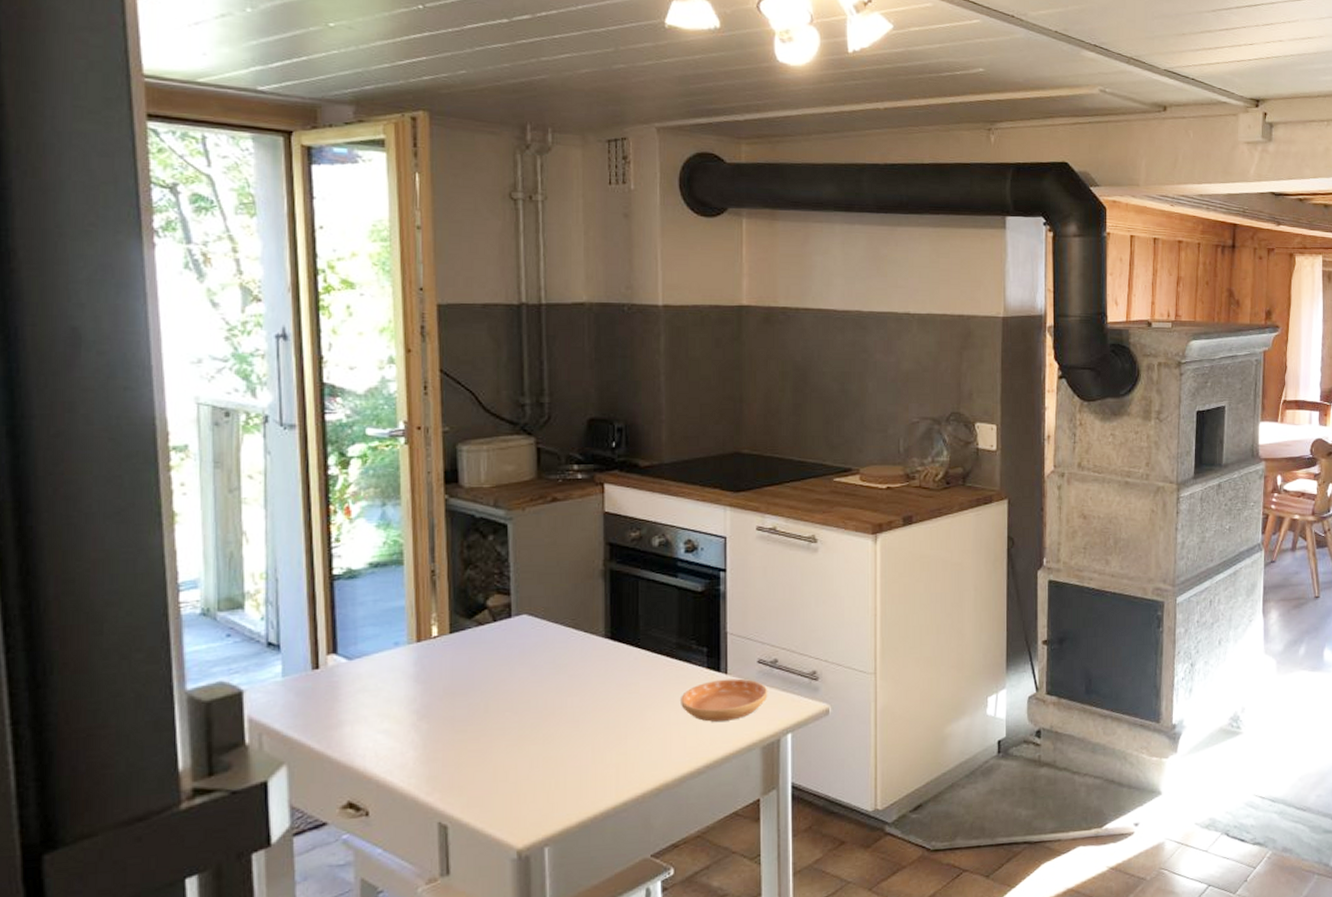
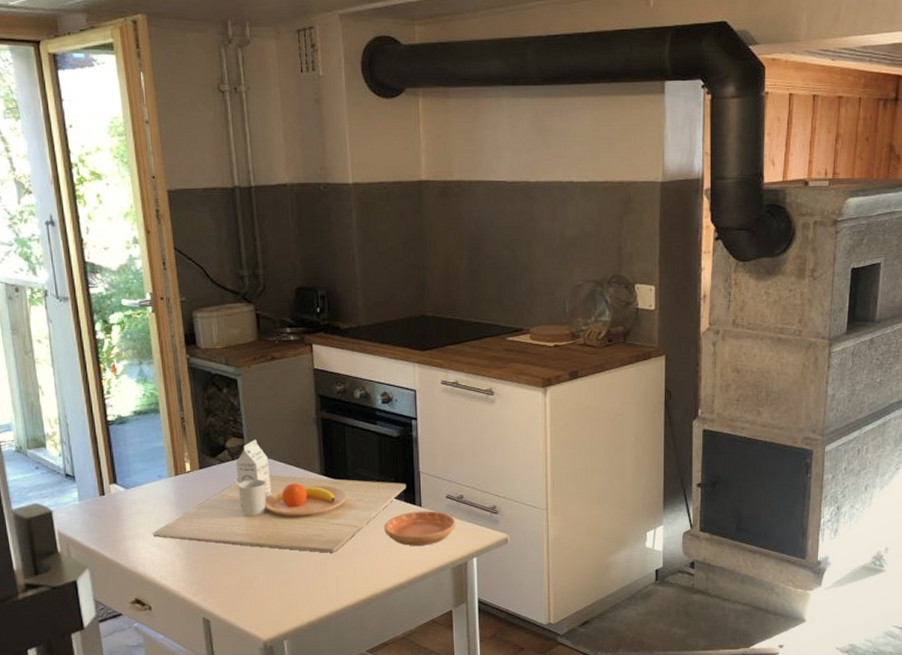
cutting board: none [381,596,710,734] -> present [153,439,406,553]

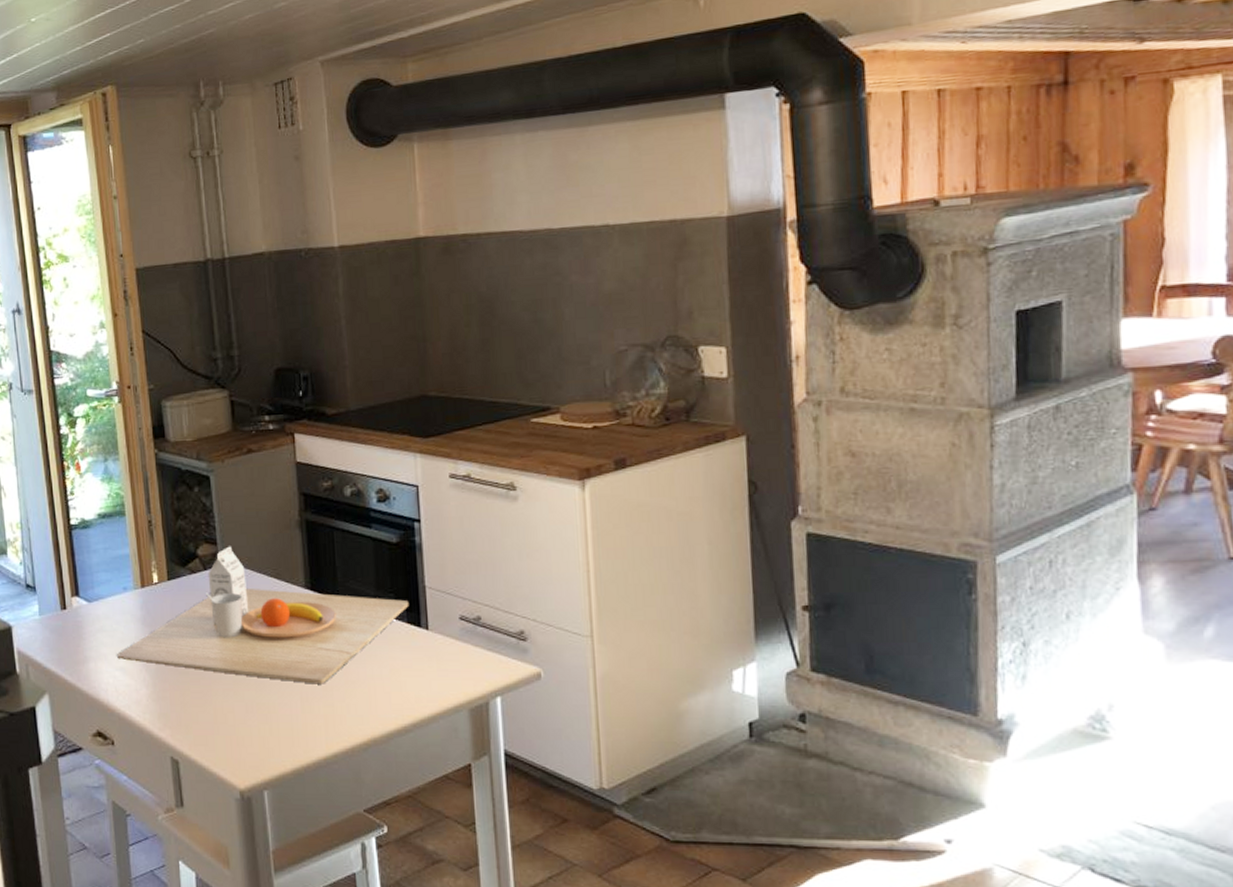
saucer: present [384,511,456,546] -> none [383,635,473,679]

